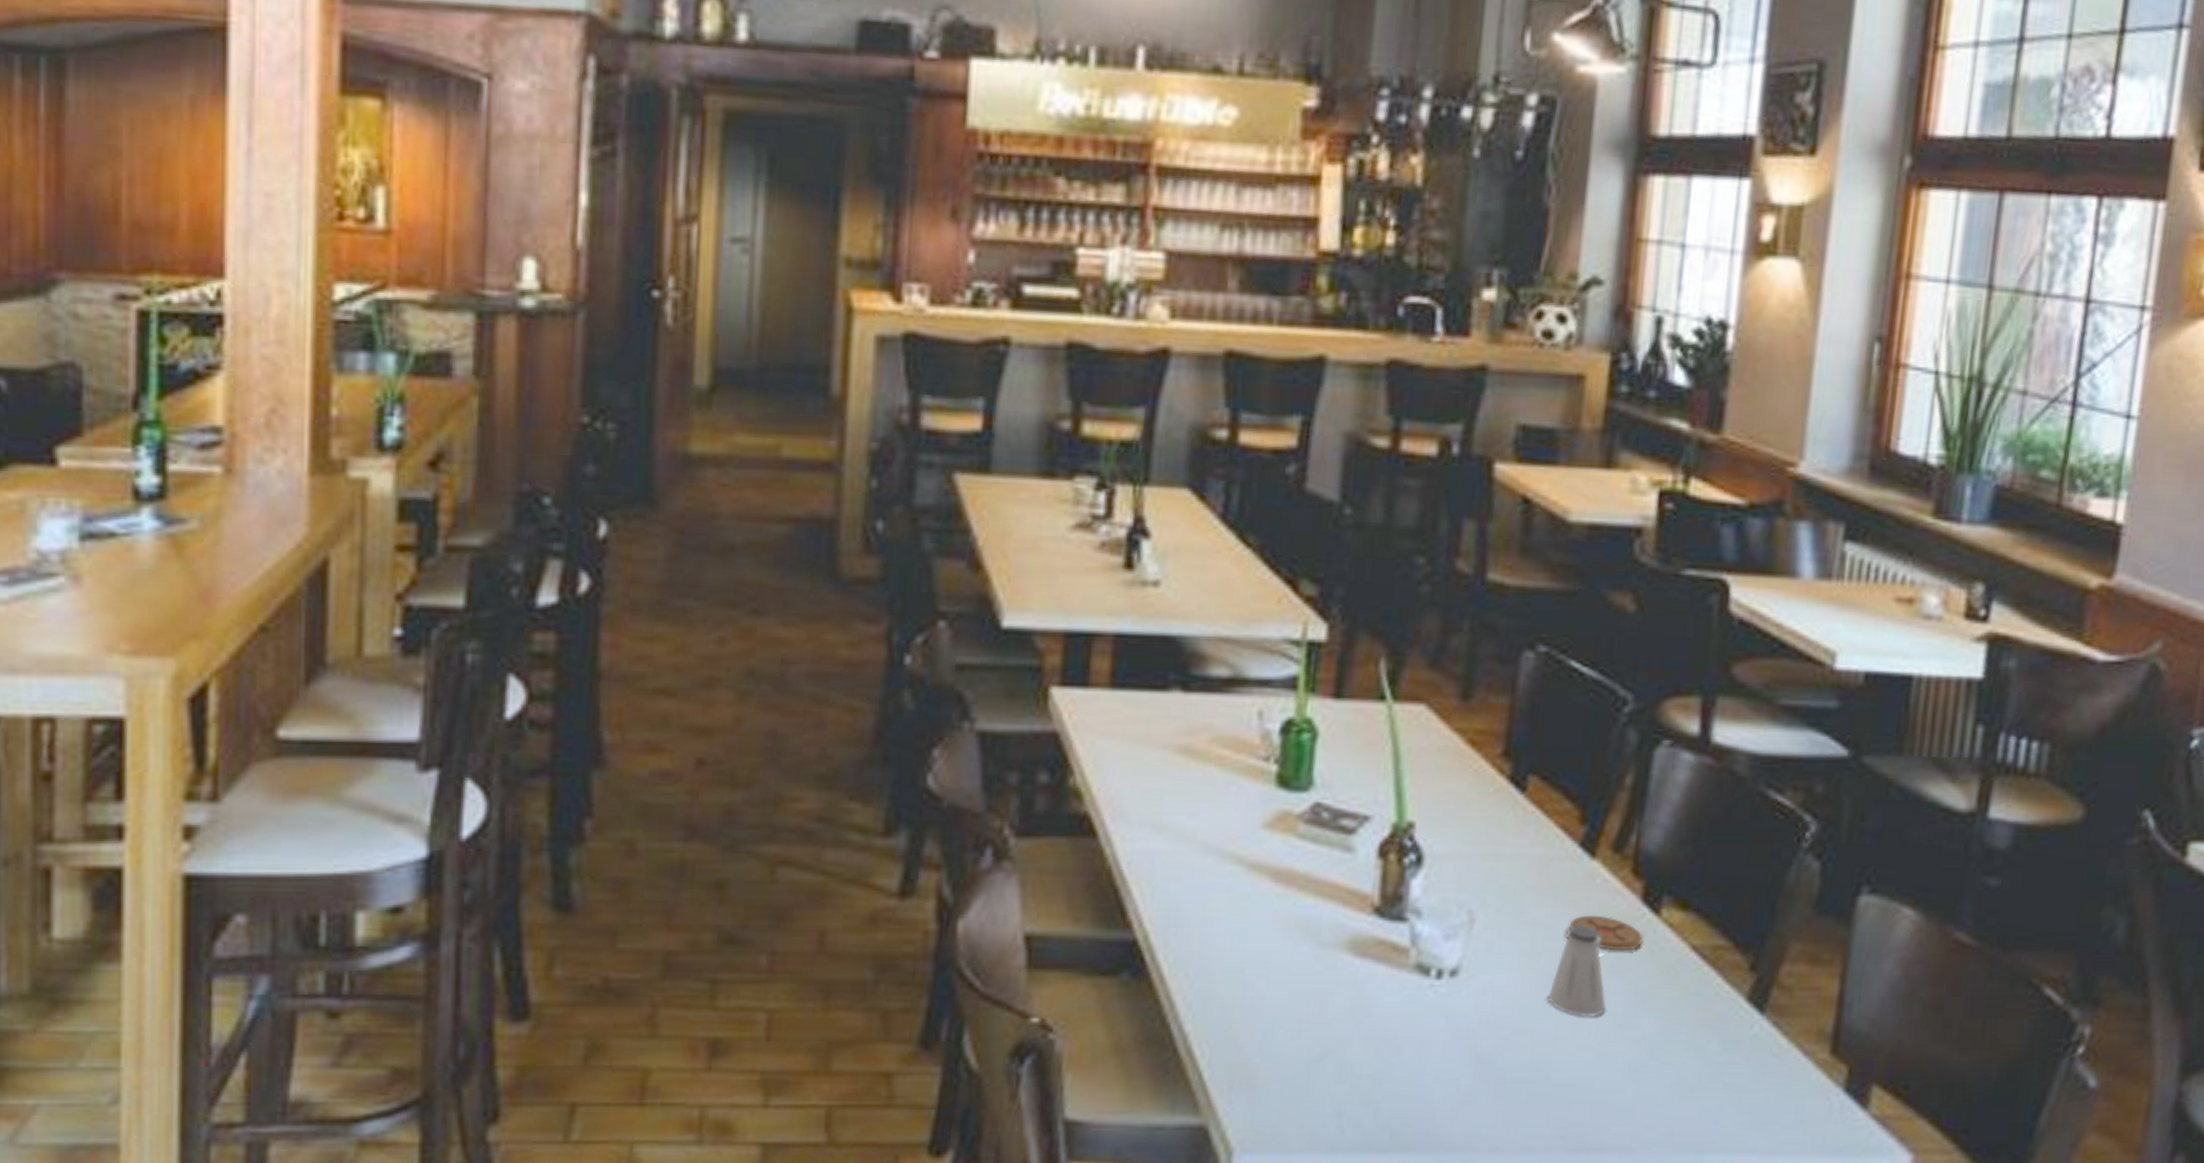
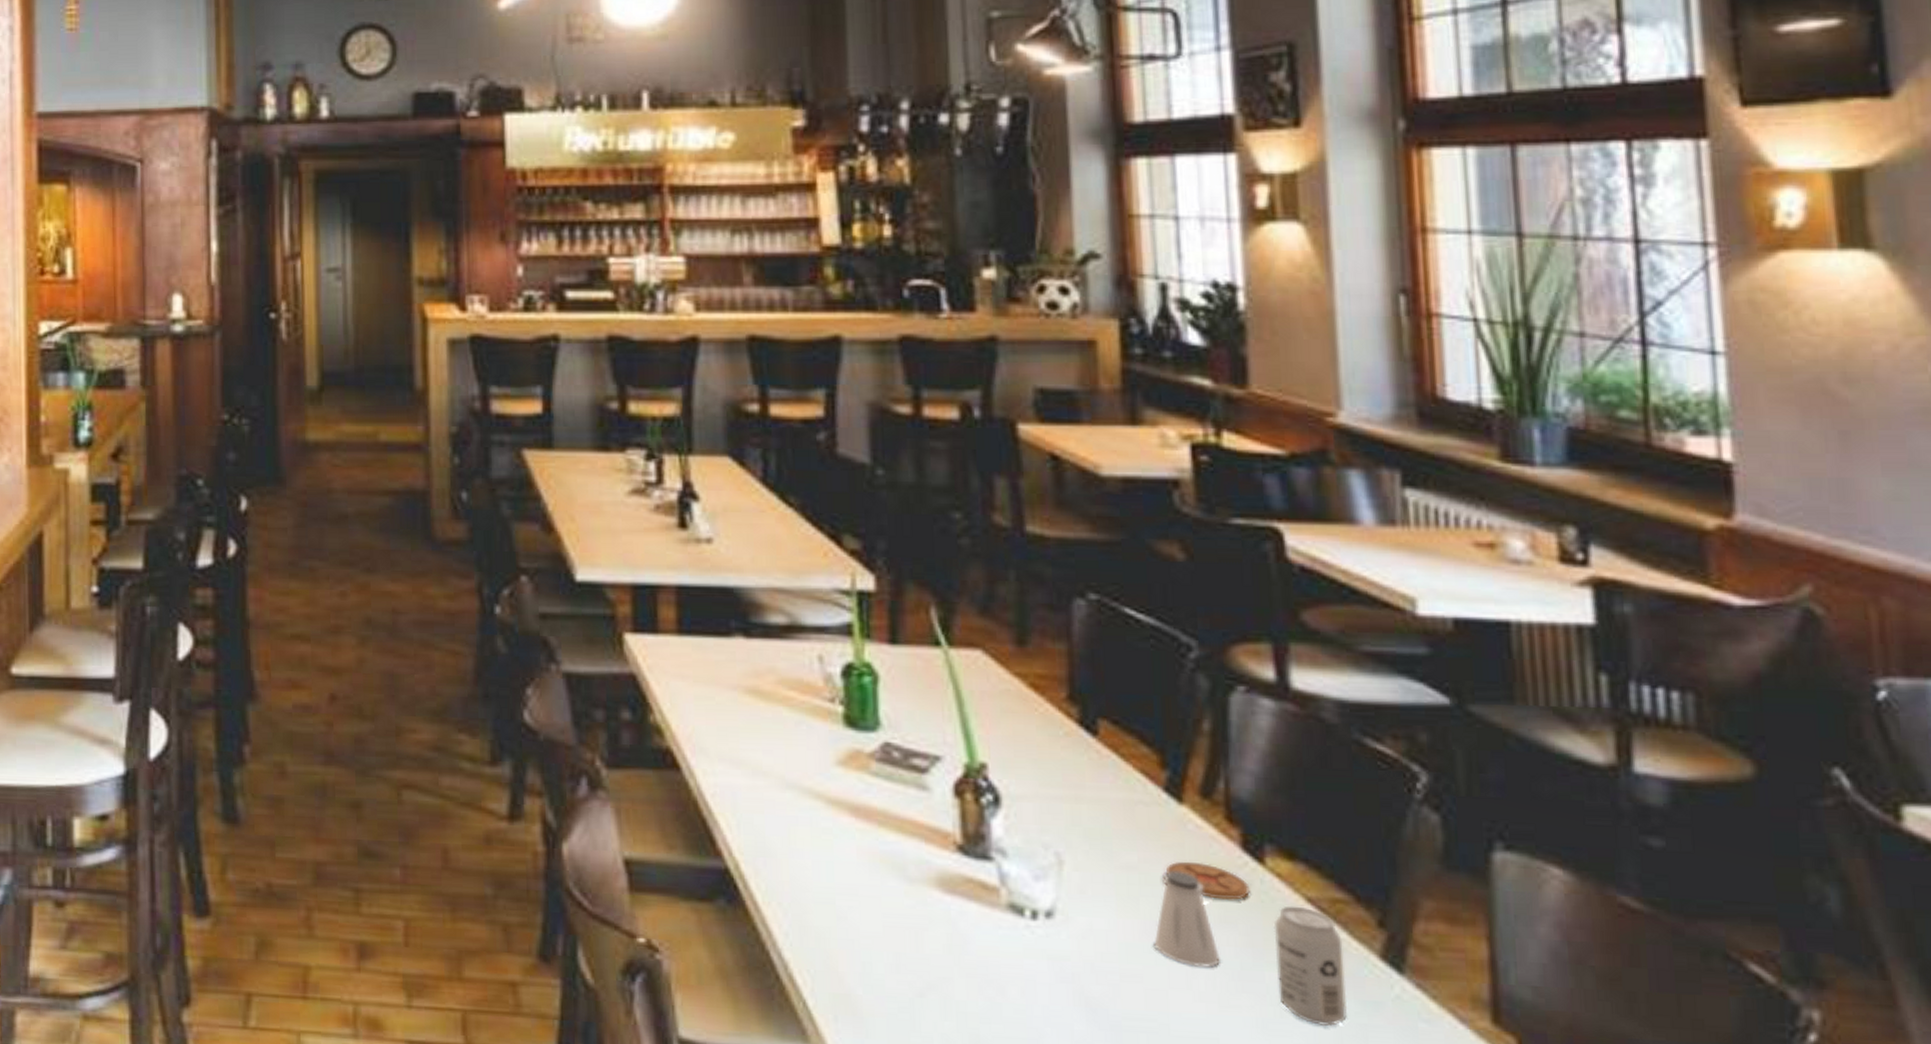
beverage can: none [1652,954,1717,1067] -> present [1273,905,1347,1027]

